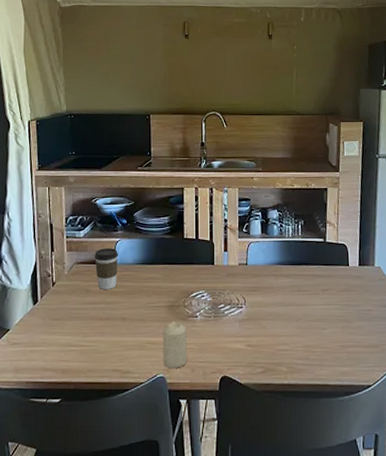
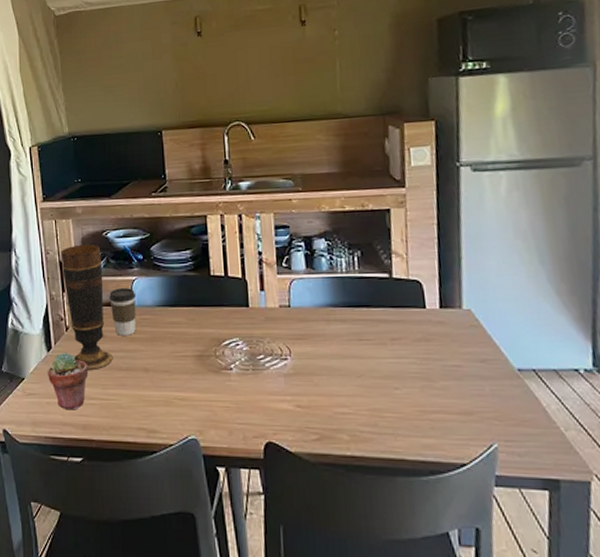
potted succulent: none [32,304,71,357] -> present [47,352,89,411]
vase: none [52,209,94,320] -> present [61,244,113,370]
candle: present [162,321,187,369] -> none [192,373,223,430]

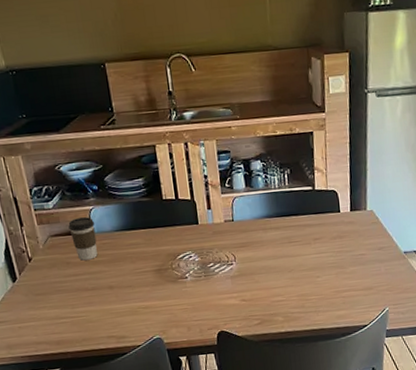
potted succulent: present [47,352,89,411] -> none [15,280,57,331]
vase: present [61,244,113,370] -> none [13,178,79,294]

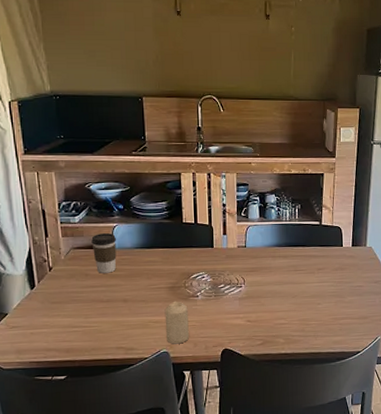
candle: none [153,284,182,330] -> present [164,301,189,344]

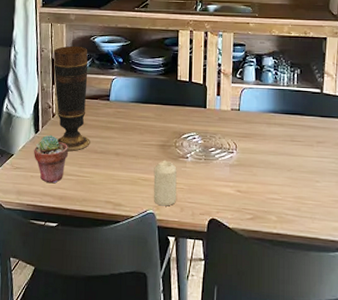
potted succulent: none [30,289,72,338] -> present [33,134,69,184]
vase: none [43,194,95,303] -> present [53,45,90,151]
coffee cup: present [91,233,117,273] -> none [91,85,115,125]

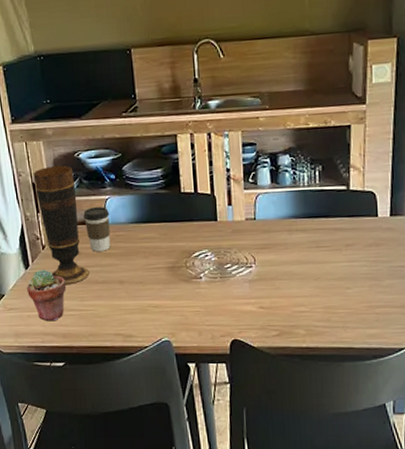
coffee cup: none [91,85,115,125] -> present [83,207,111,252]
candle: present [153,160,177,206] -> none [164,283,193,332]

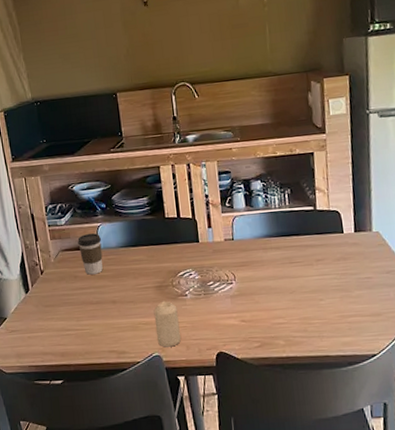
potted succulent: present [26,269,67,322] -> none [26,292,64,341]
vase: present [33,165,90,284] -> none [32,197,85,306]
candle: none [164,283,193,332] -> present [153,301,181,347]

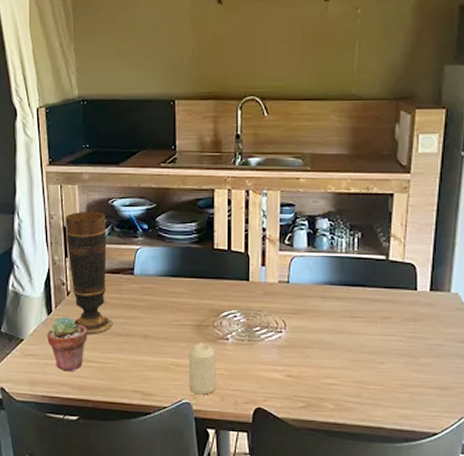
potted succulent: none [26,292,64,341] -> present [46,316,88,372]
vase: none [32,197,85,306] -> present [65,211,113,334]
coffee cup: present [77,233,103,275] -> none [112,257,140,303]

